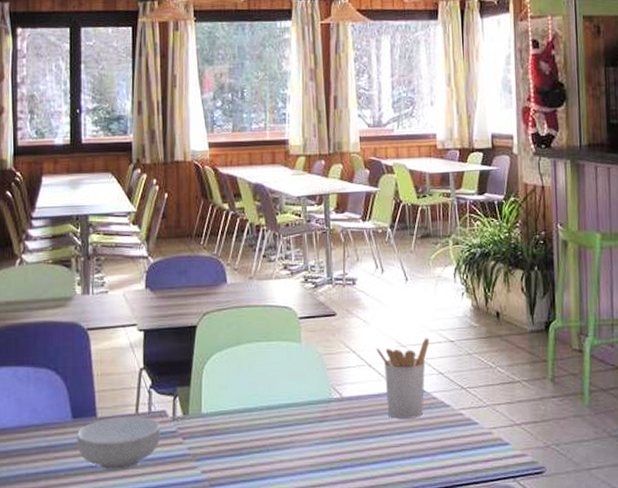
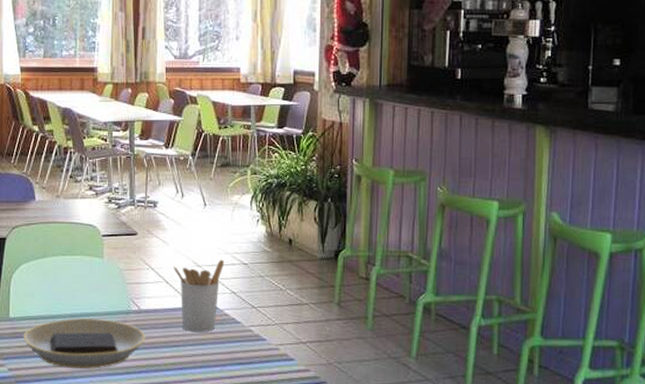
plate: none [217,410,349,468] -> present [23,318,145,369]

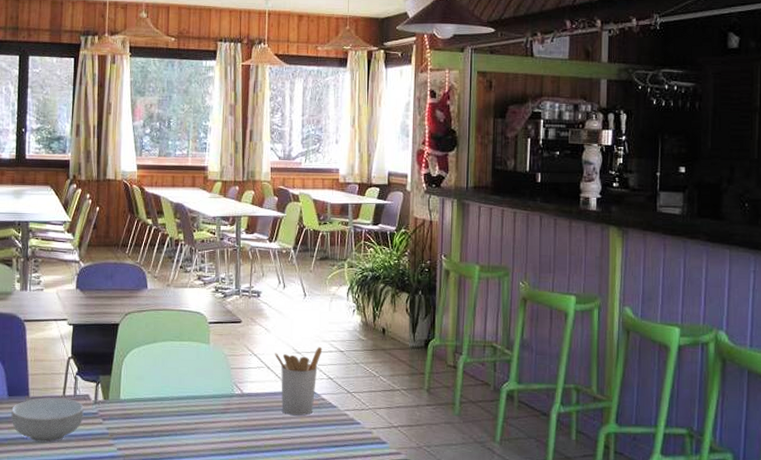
plate: present [23,318,145,369] -> none [132,401,247,450]

